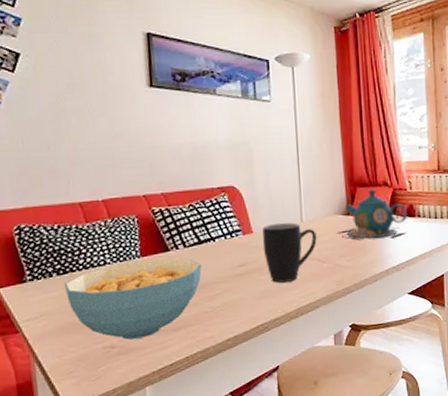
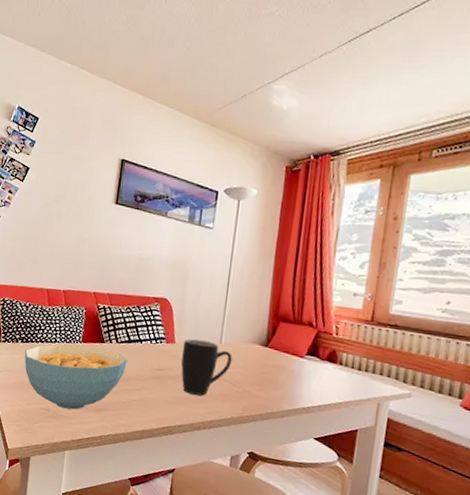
teapot: present [338,189,408,240] -> none [253,326,329,379]

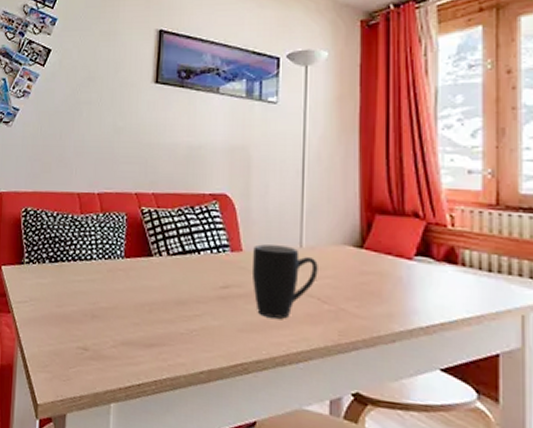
cereal bowl: present [24,344,127,410] -> none [53,261,182,347]

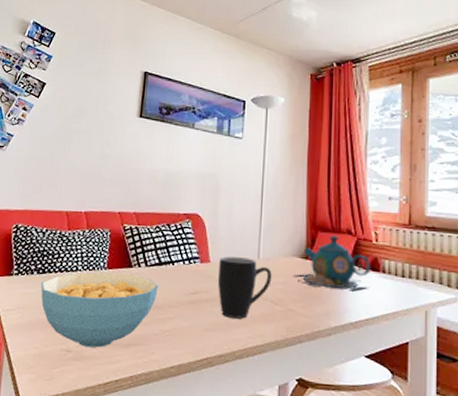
cereal bowl: none [53,261,182,347] -> present [40,272,158,348]
teapot: none [346,219,446,288] -> present [294,235,371,291]

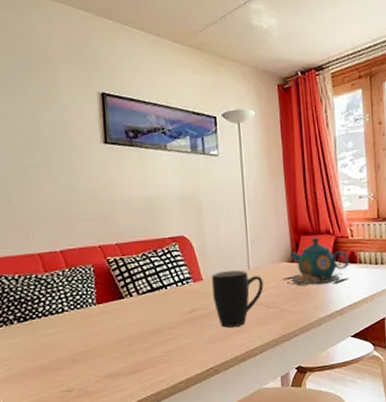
cereal bowl: present [40,272,158,348] -> none [24,305,155,384]

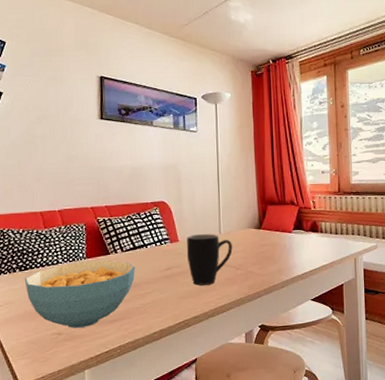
cereal bowl: none [24,305,155,384] -> present [24,260,135,328]
teapot: present [283,237,350,286] -> none [250,207,312,251]

